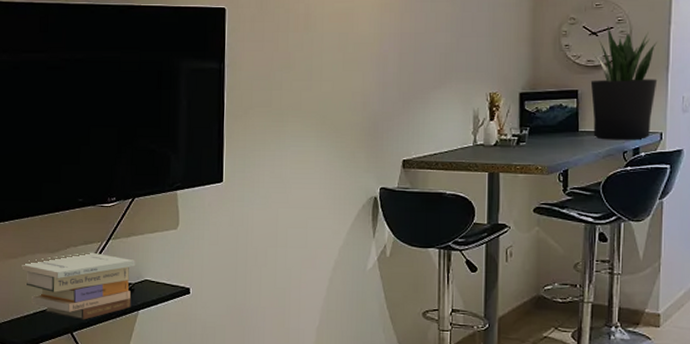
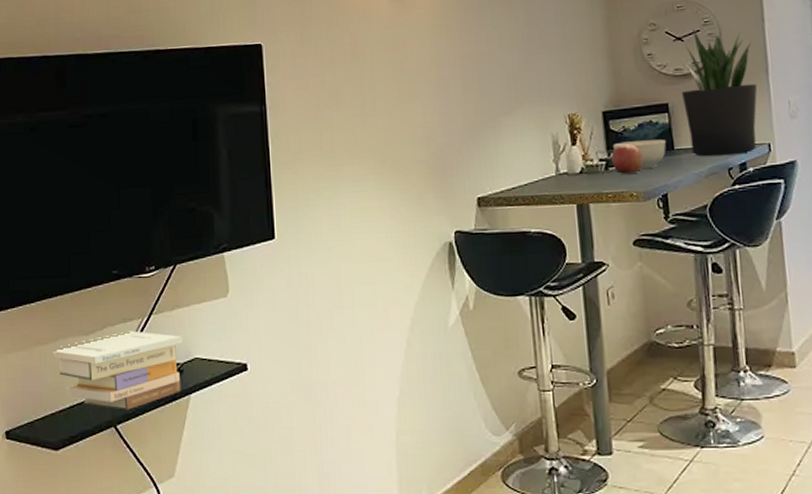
fruit: none [523,124,550,151] -> present [611,144,643,175]
bowl: none [526,121,572,147] -> present [613,139,666,170]

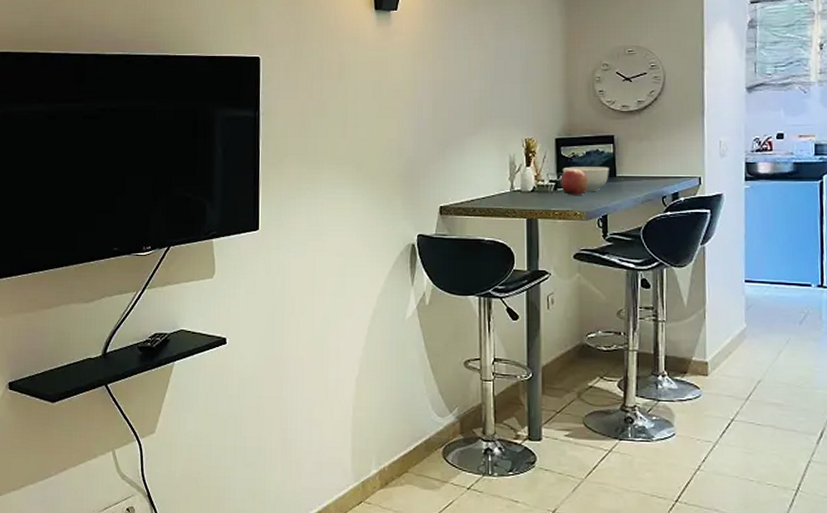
books: present [53,330,183,410] -> none [56,302,171,372]
planter: present [681,29,758,157] -> none [626,72,694,185]

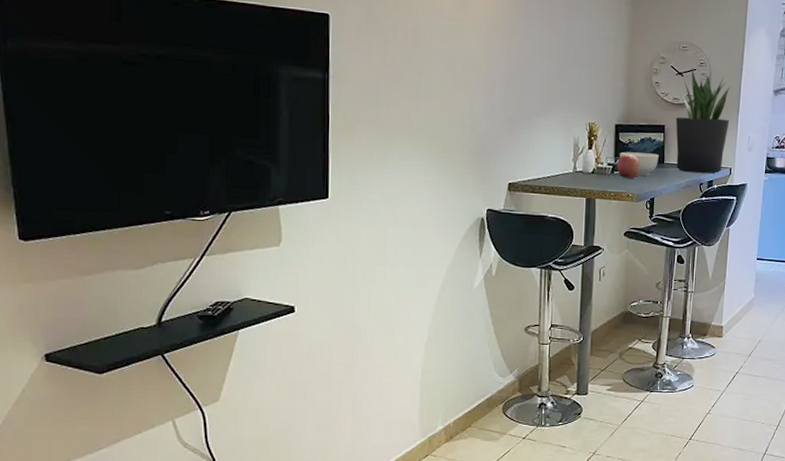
planter: none [626,72,694,185] -> present [675,67,731,174]

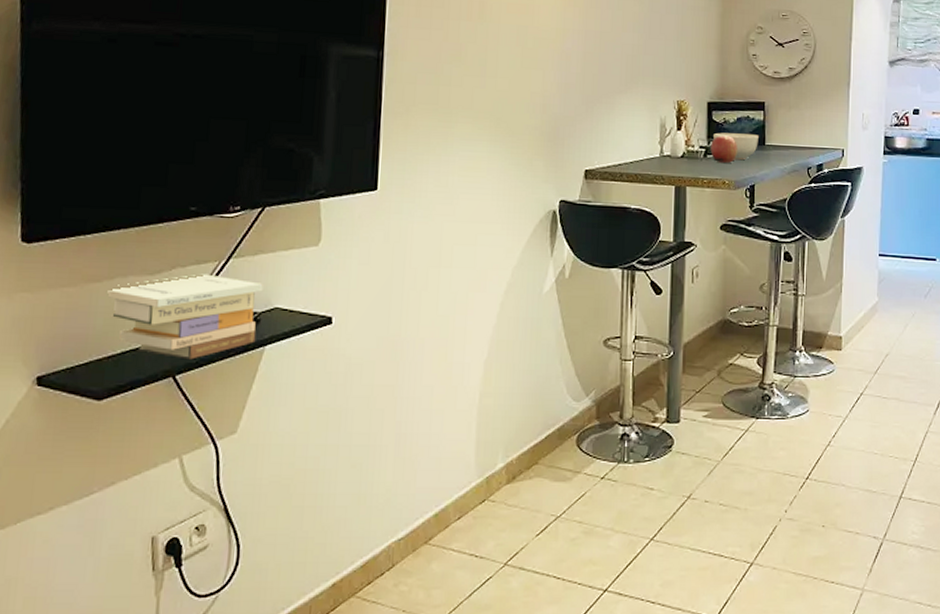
books: none [99,269,234,341] -> present [107,274,263,360]
planter: present [675,67,731,174] -> none [776,38,840,156]

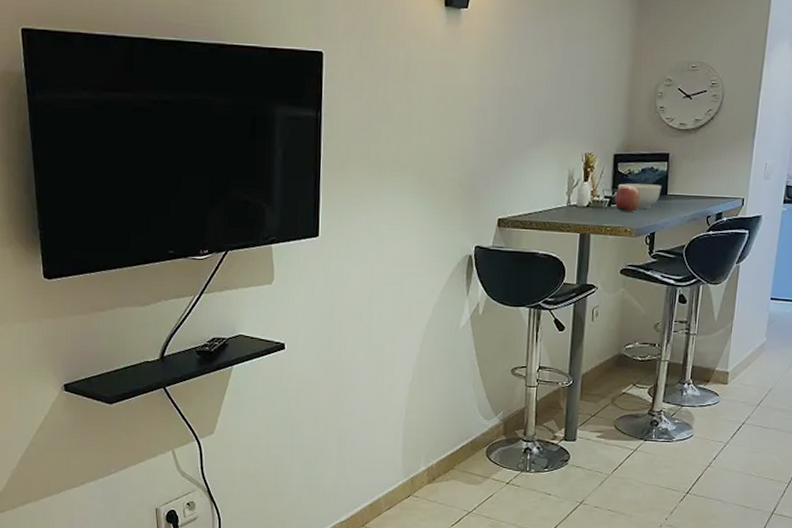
books: present [107,274,263,360] -> none [110,306,229,375]

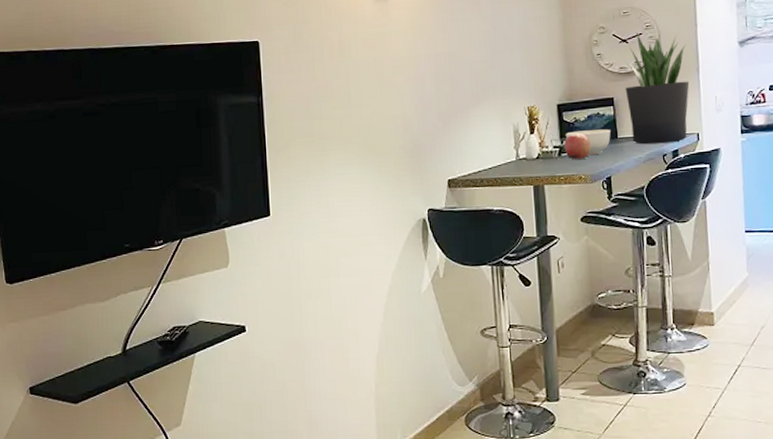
planter: none [681,89,746,205] -> present [625,32,690,145]

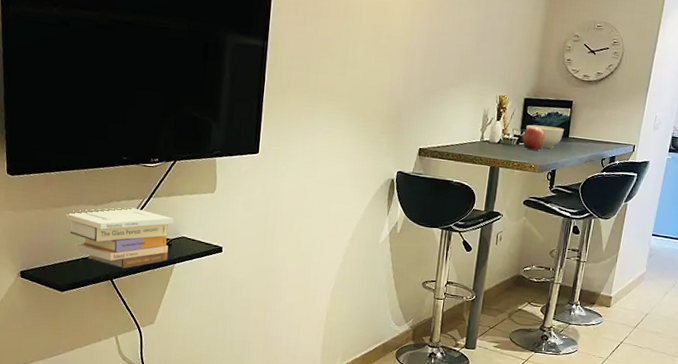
books: none [72,297,188,368] -> present [66,207,174,269]
planter: present [625,32,690,145] -> none [580,46,642,150]

